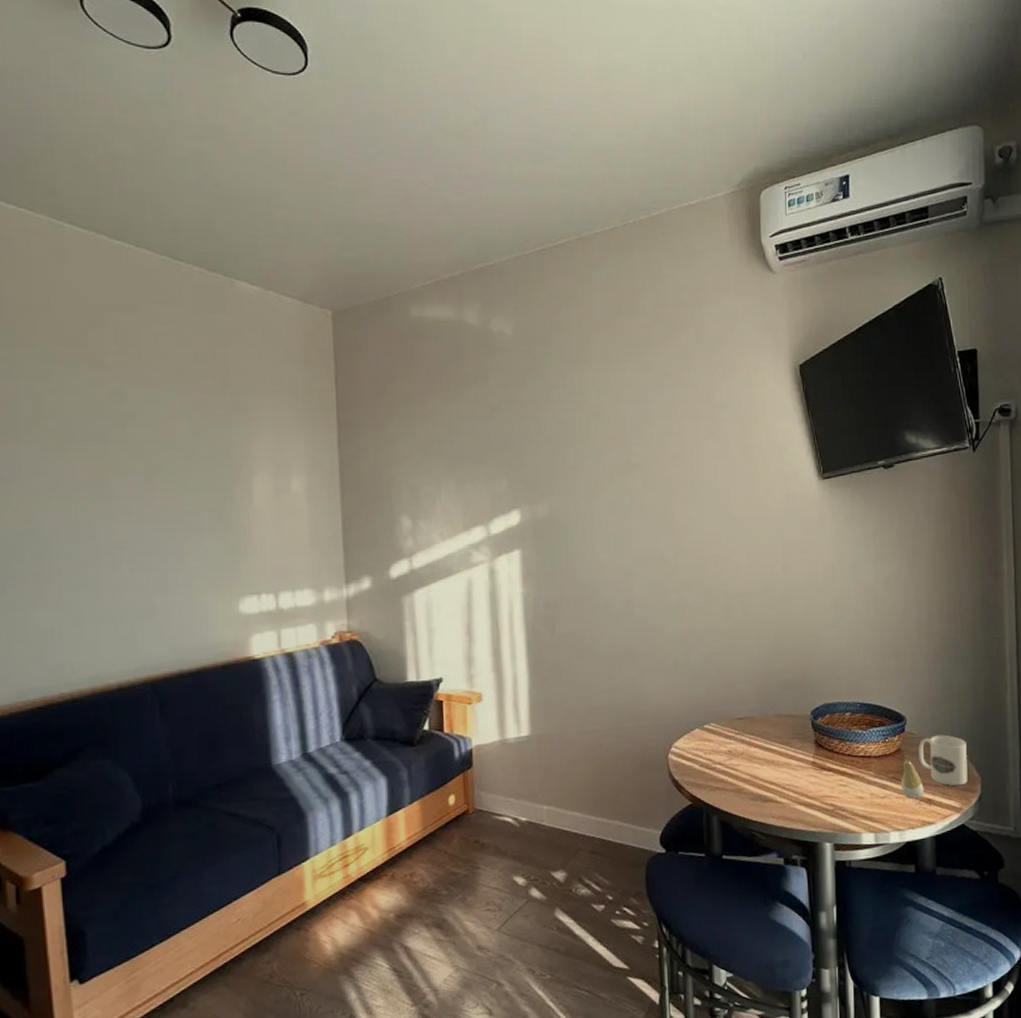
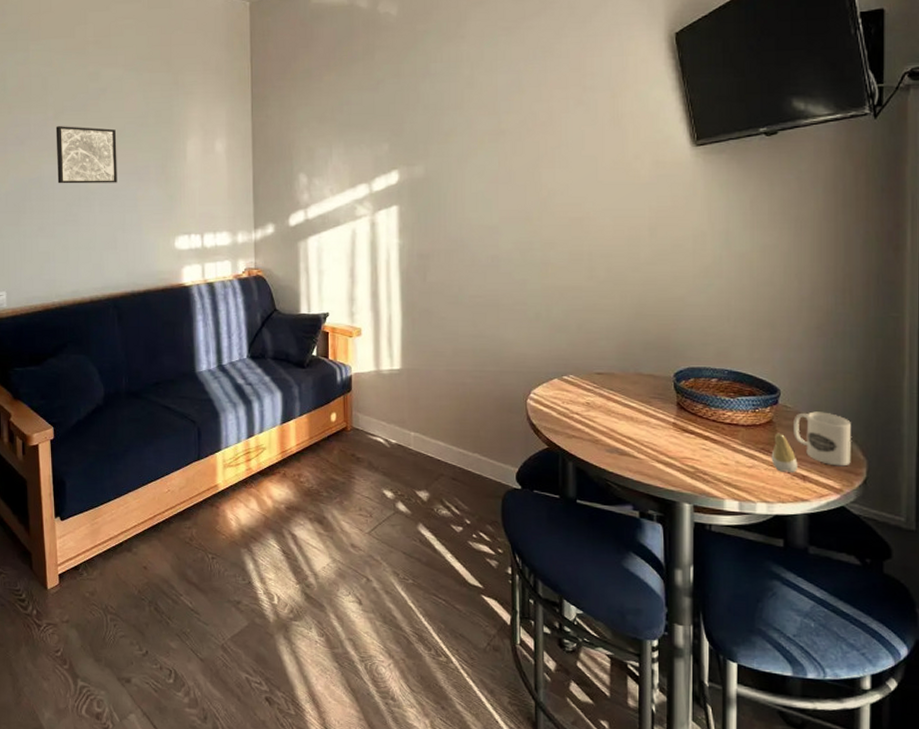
wall art: none [59,460,155,537] -> present [55,126,117,184]

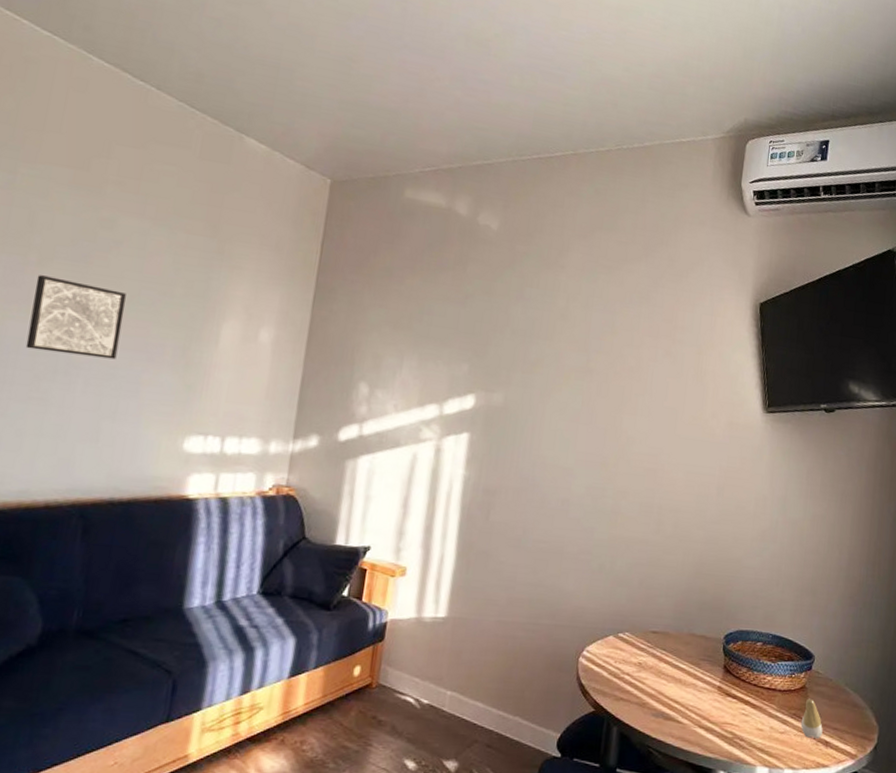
mug: present [793,411,851,467] -> none [822,678,869,732]

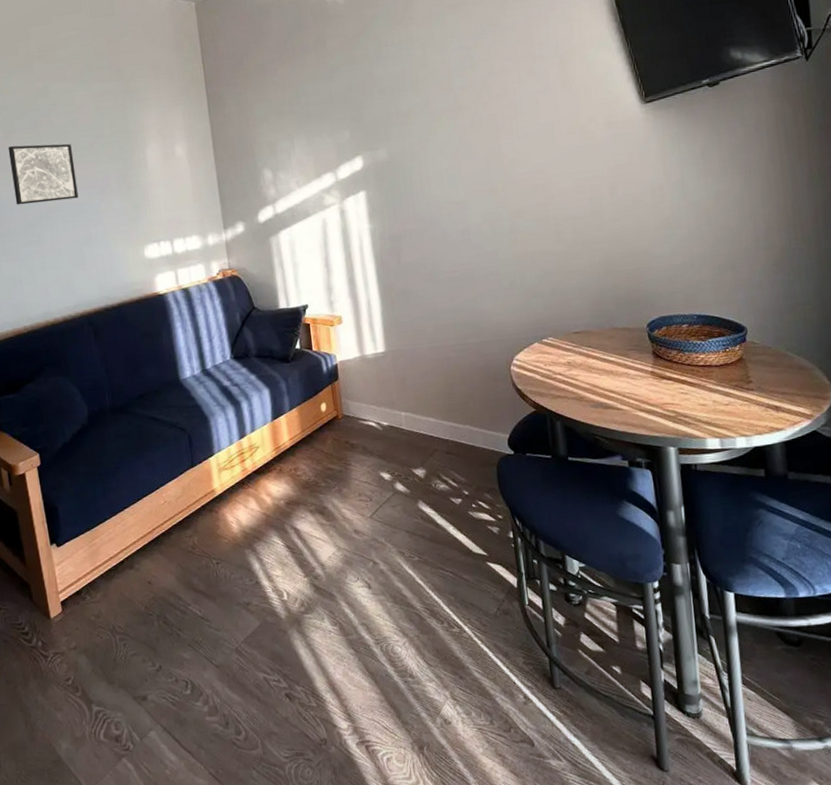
tooth: present [800,698,823,738] -> none [744,368,770,406]

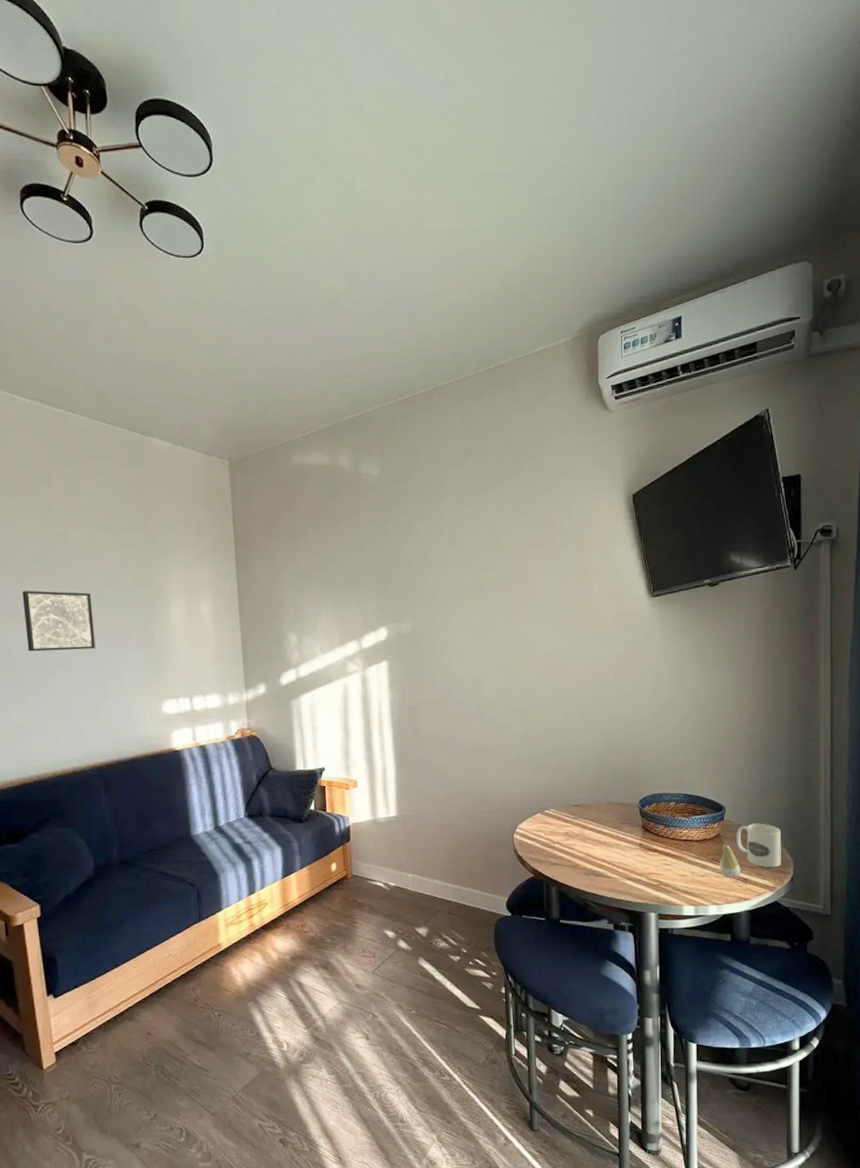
tooth: none [744,368,770,406] -> present [719,844,741,878]
mug: none [762,343,818,394] -> present [736,823,781,868]

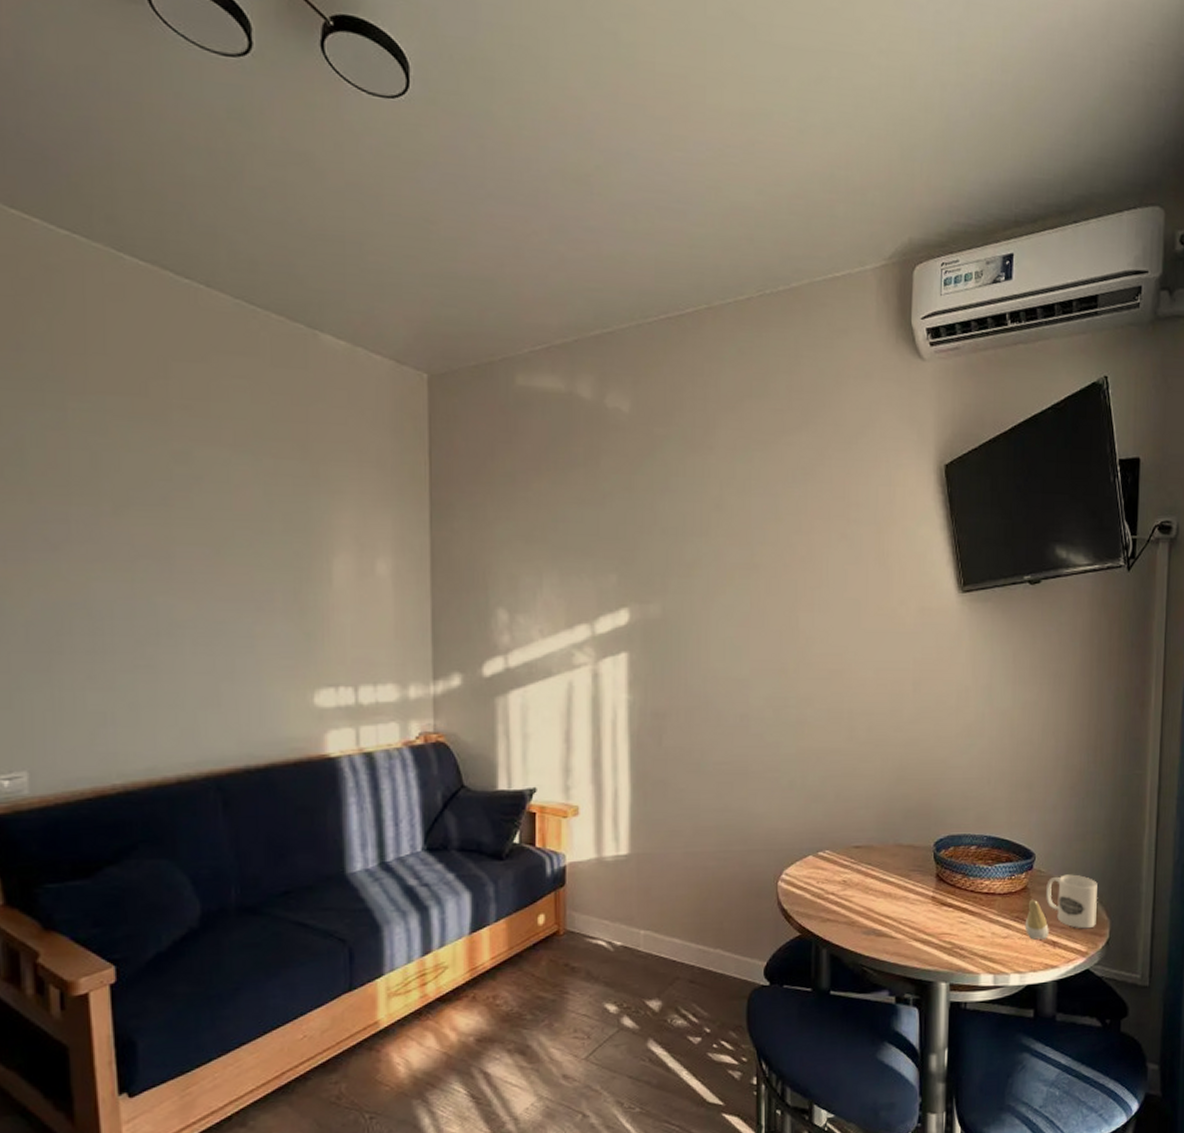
wall art: present [21,590,96,652] -> none [115,526,222,613]

